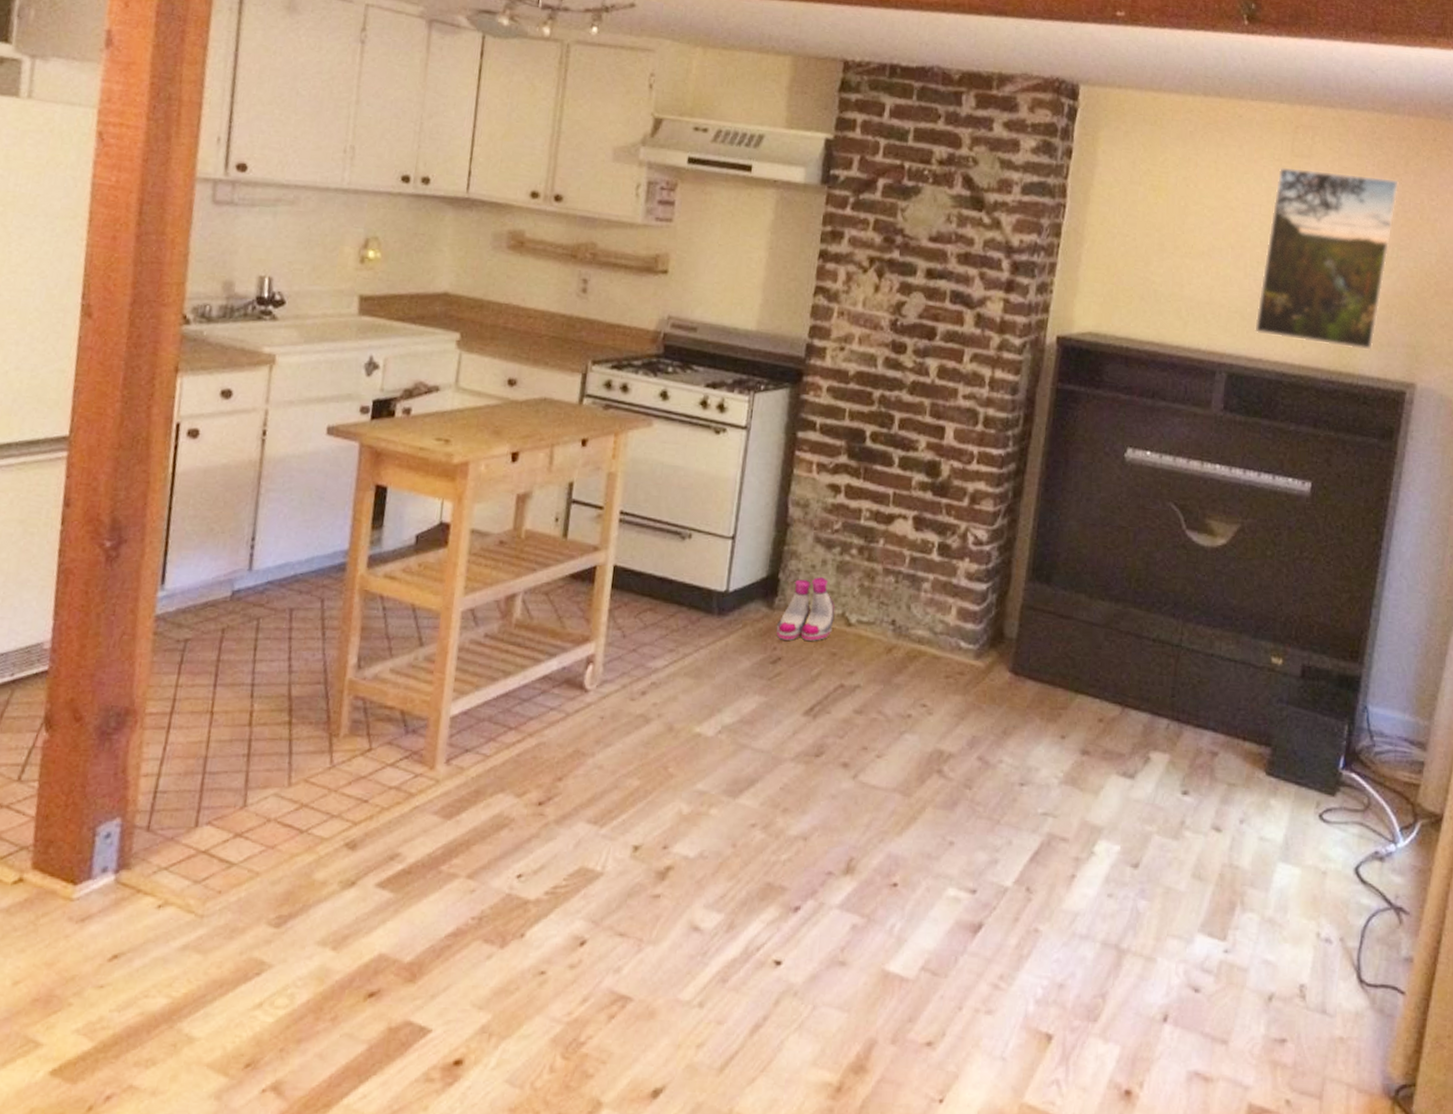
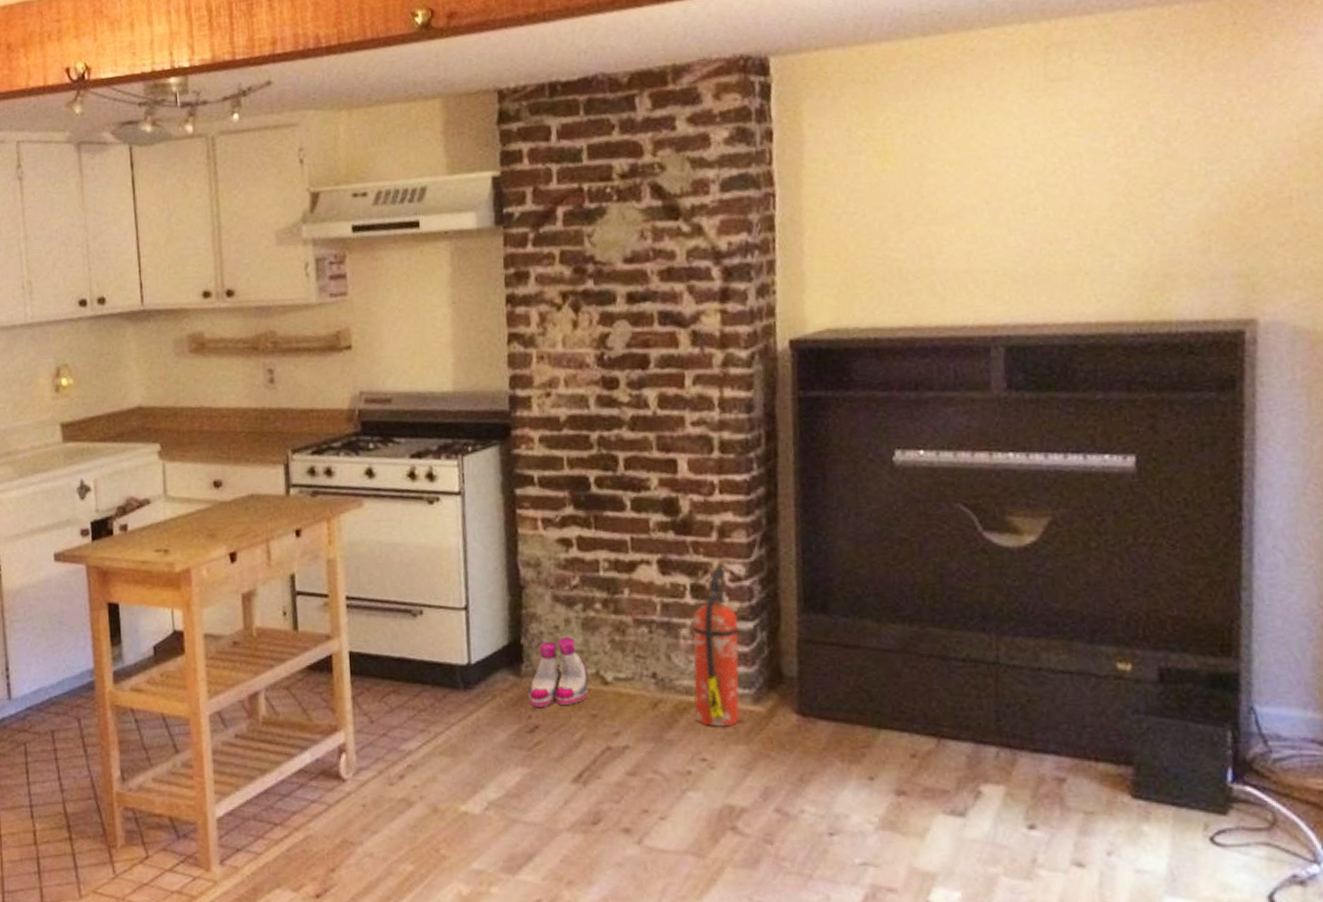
fire extinguisher: none [923,531,974,677] -> present [692,567,740,727]
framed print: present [1253,168,1400,351] -> none [1030,80,1196,296]

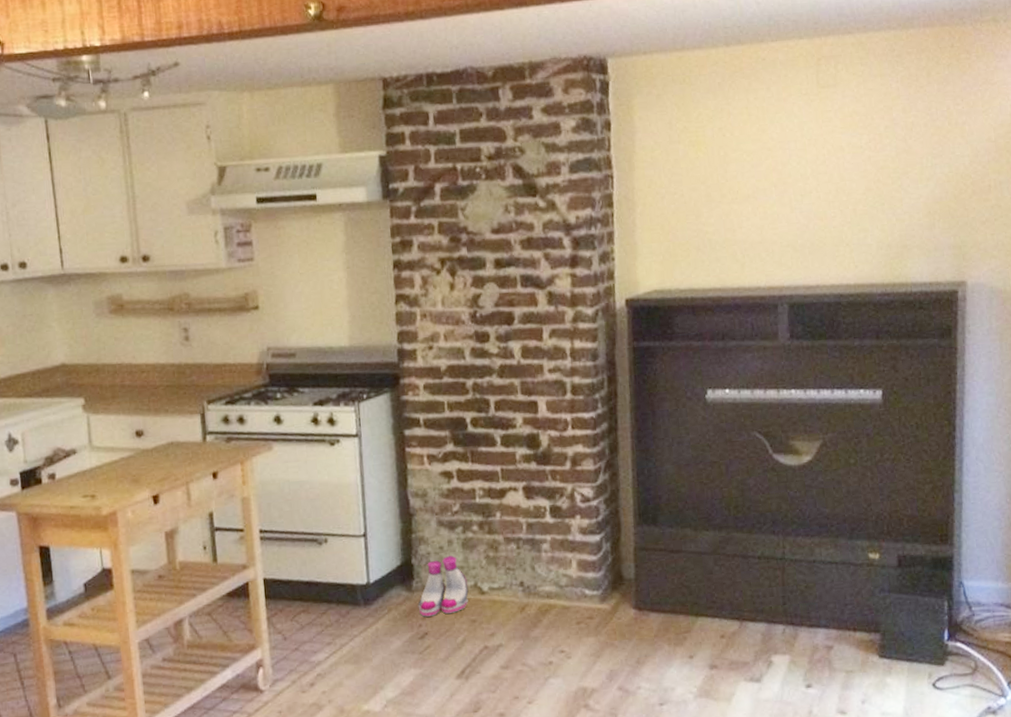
fire extinguisher: present [692,567,740,727] -> none [552,491,590,624]

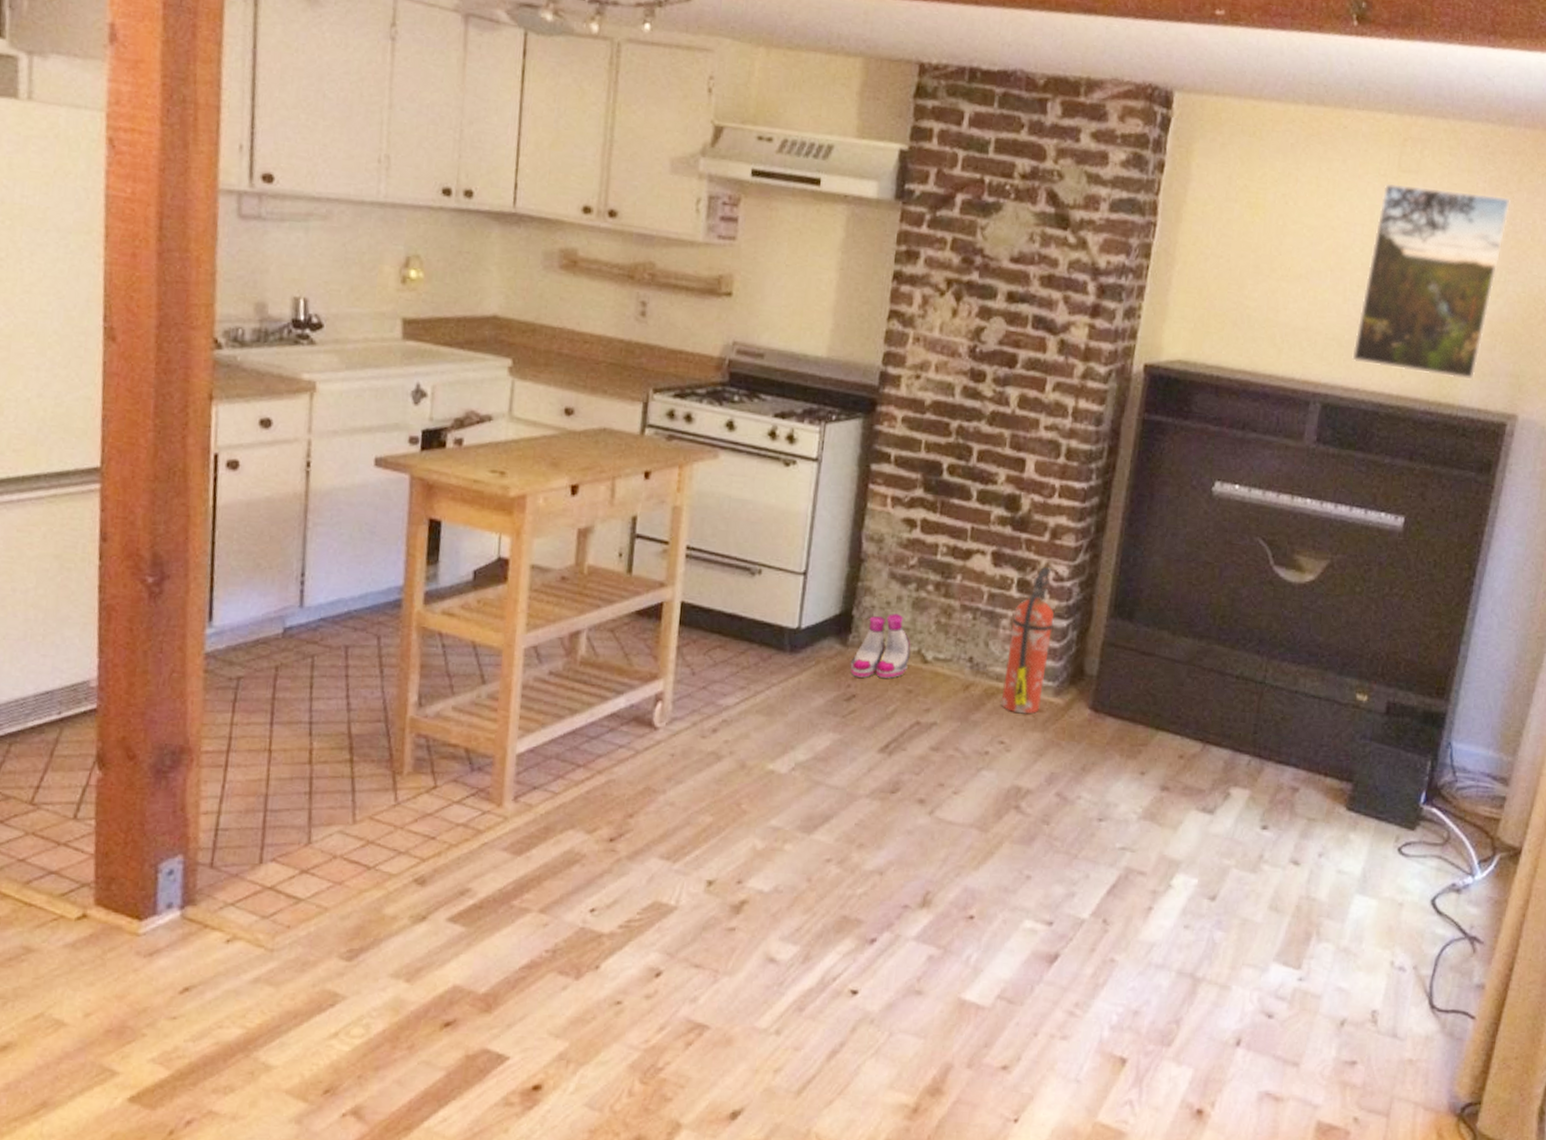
fire extinguisher: none [552,491,590,624] -> present [1001,567,1054,715]
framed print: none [806,91,925,263] -> present [1351,184,1512,381]

